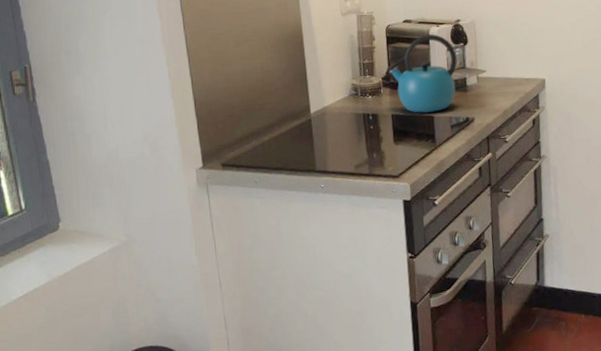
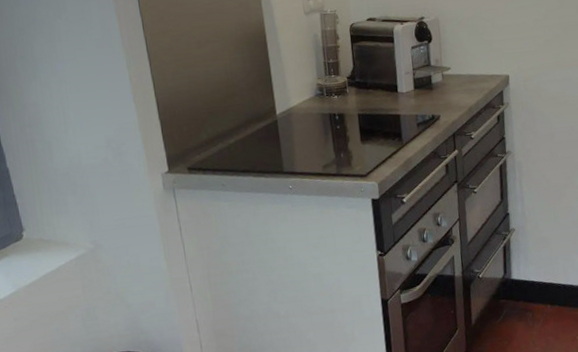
kettle: present [386,34,457,113] -> none [352,32,422,112]

